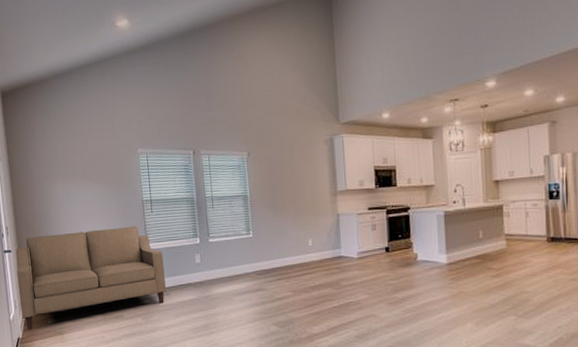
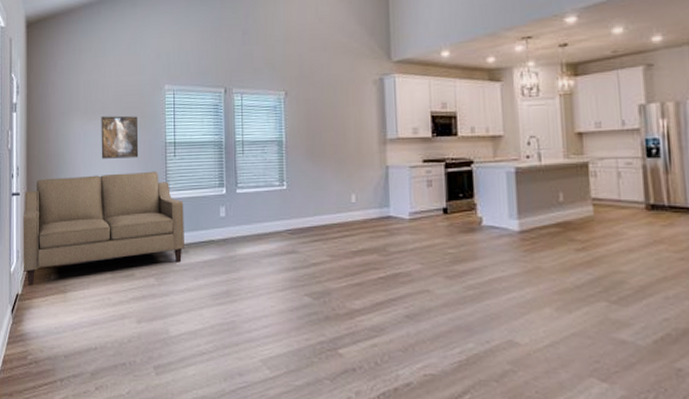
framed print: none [81,177,119,217] -> present [101,115,139,159]

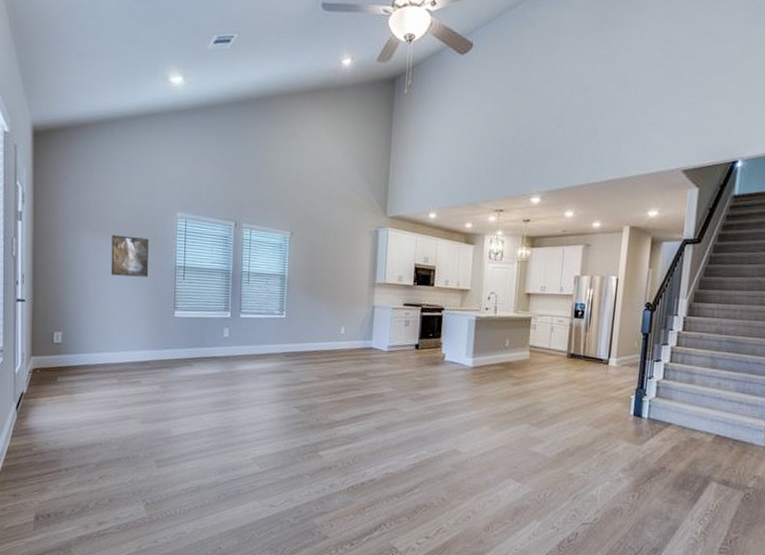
sofa: present [23,171,184,285] -> none [28,288,190,386]

